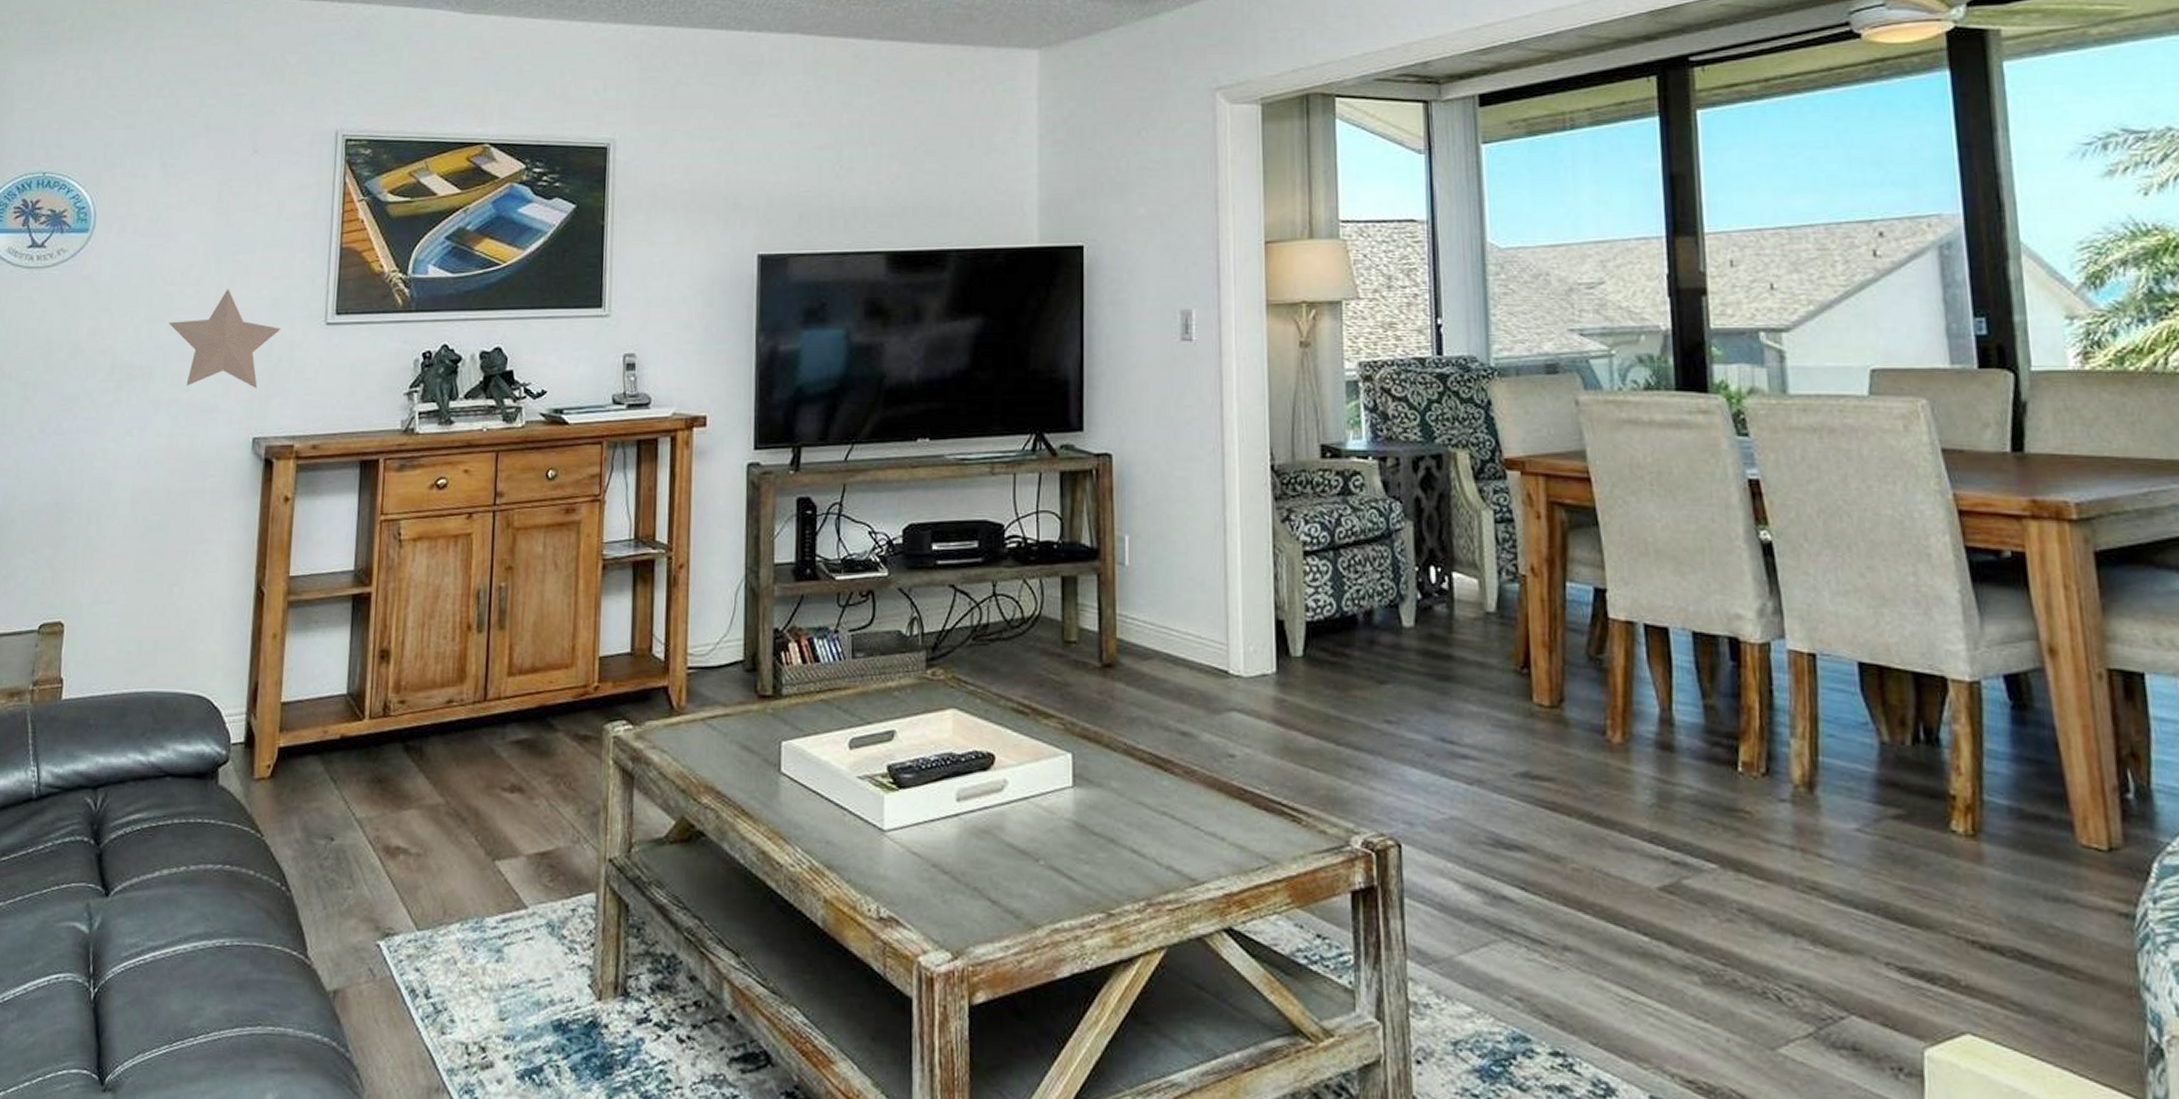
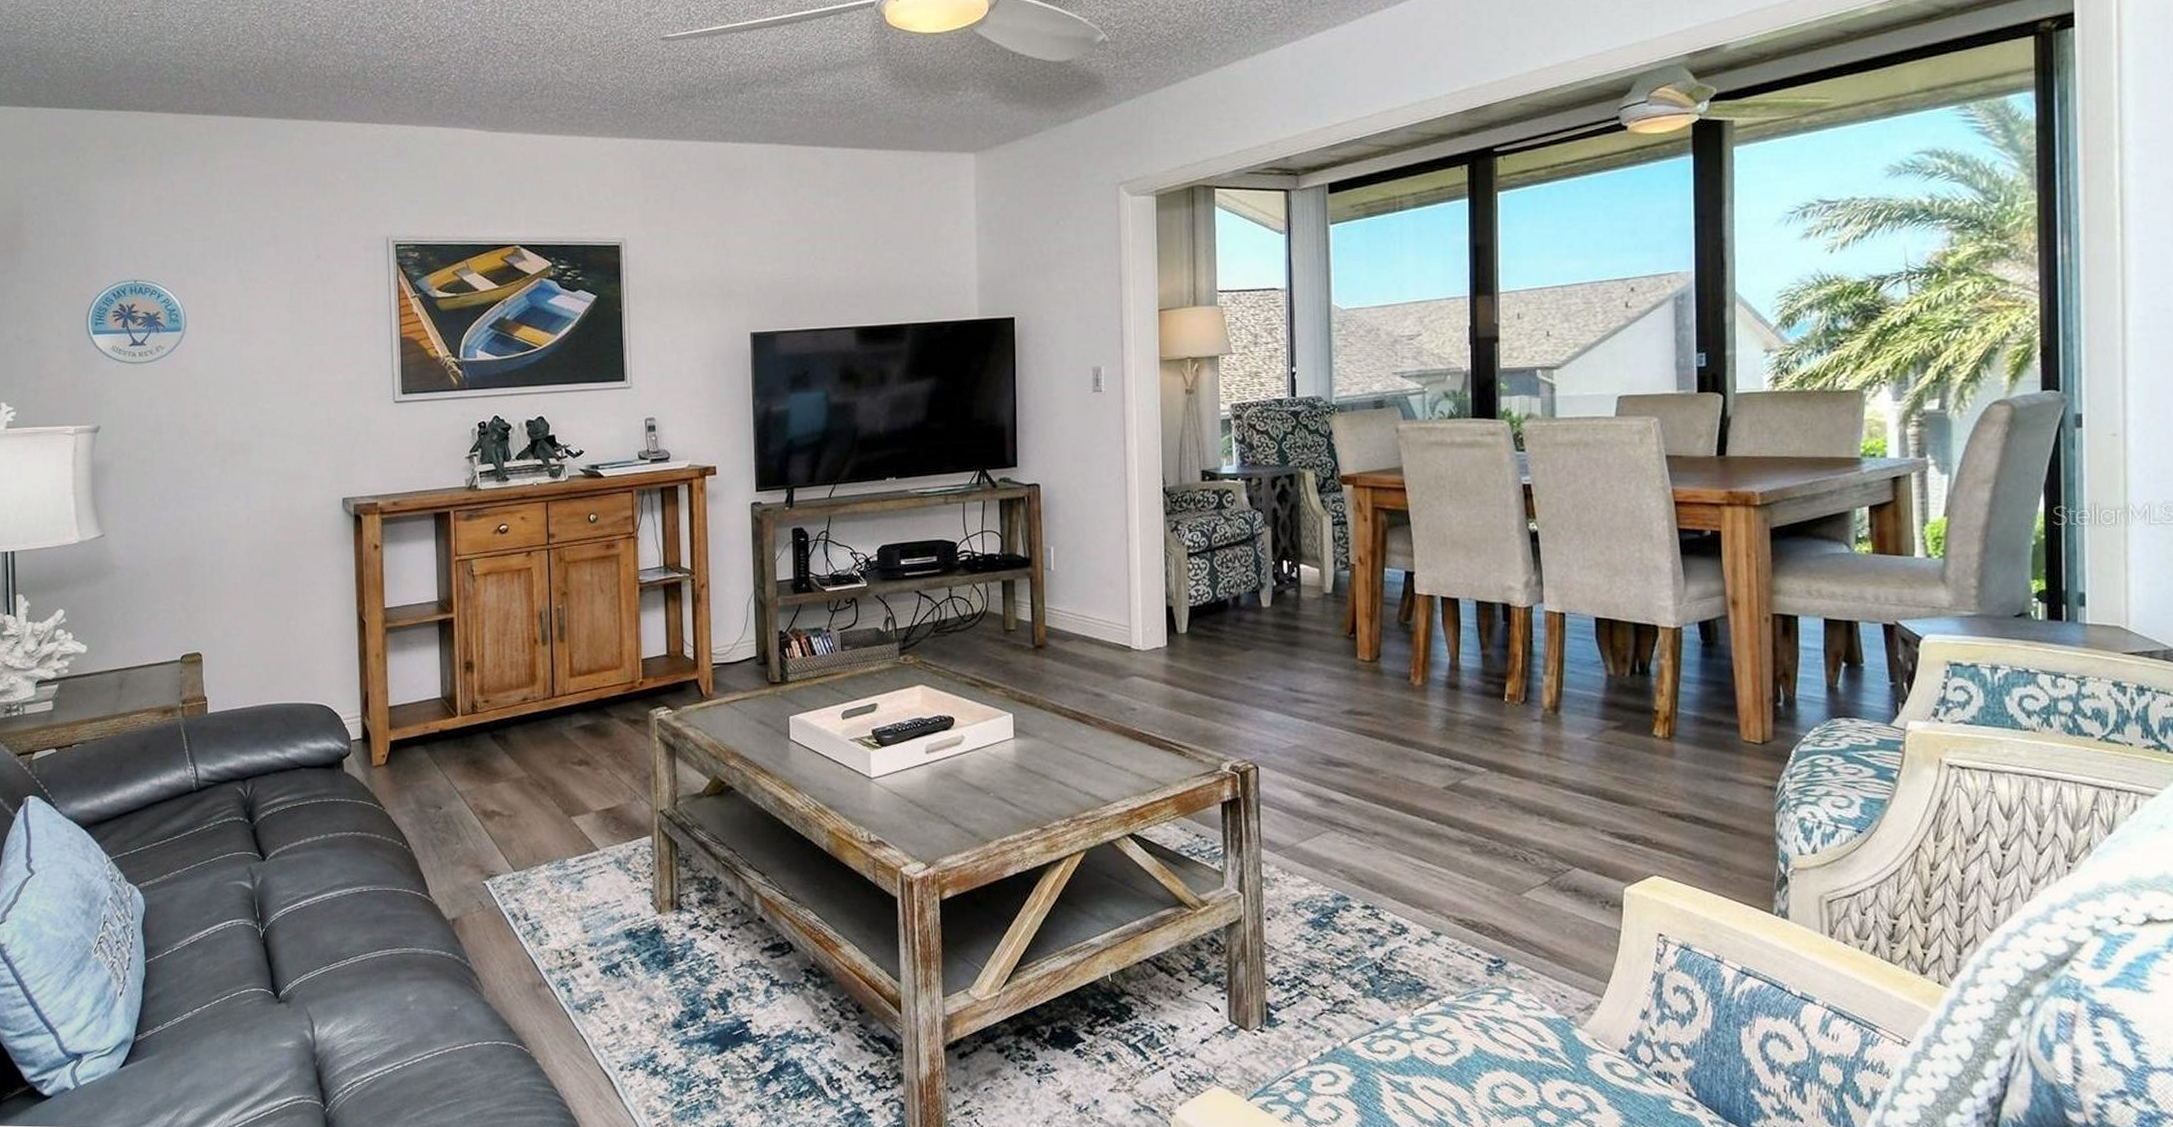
decorative star: present [169,289,281,388] -> none [260,375,357,458]

